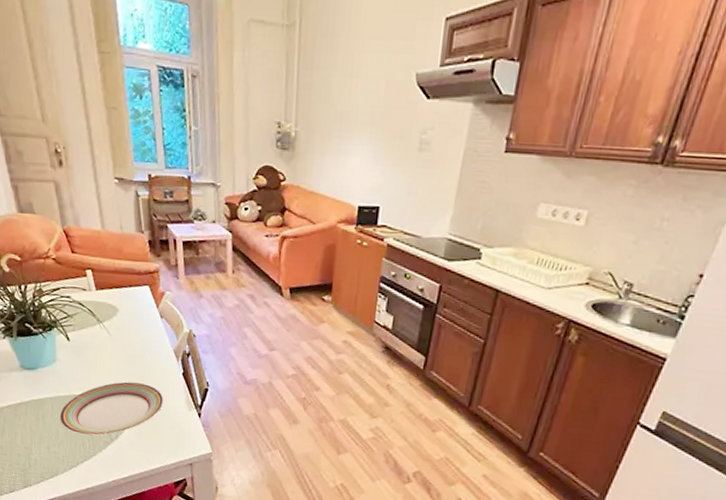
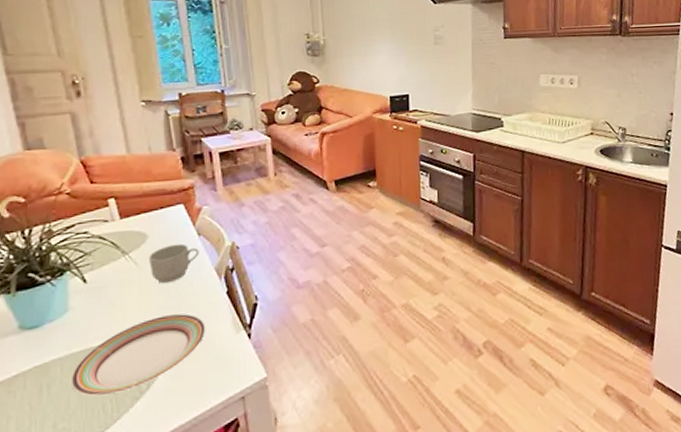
mug: none [118,321,161,355] -> present [148,243,199,284]

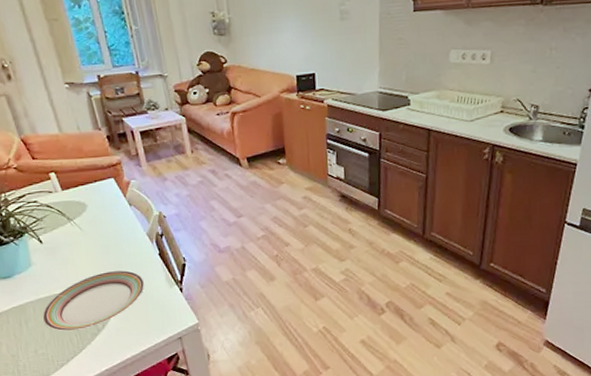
mug: present [148,243,199,284] -> none [89,212,133,246]

